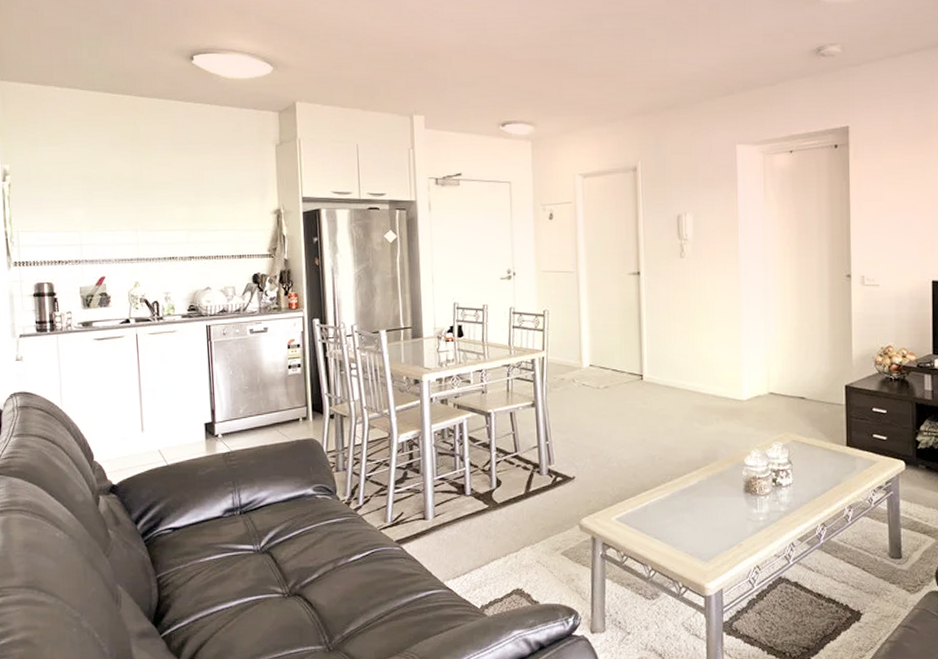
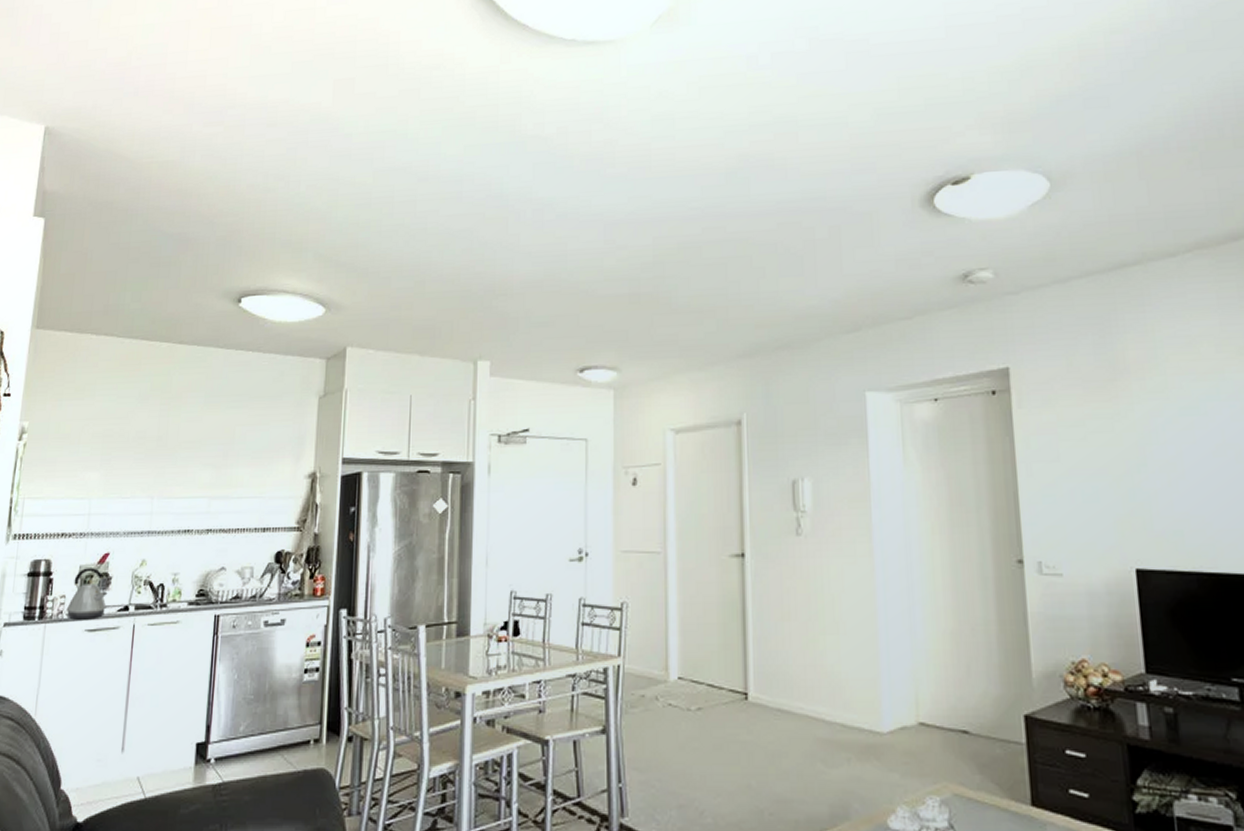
kettle: none [73,289,110,331] -> present [66,568,108,620]

